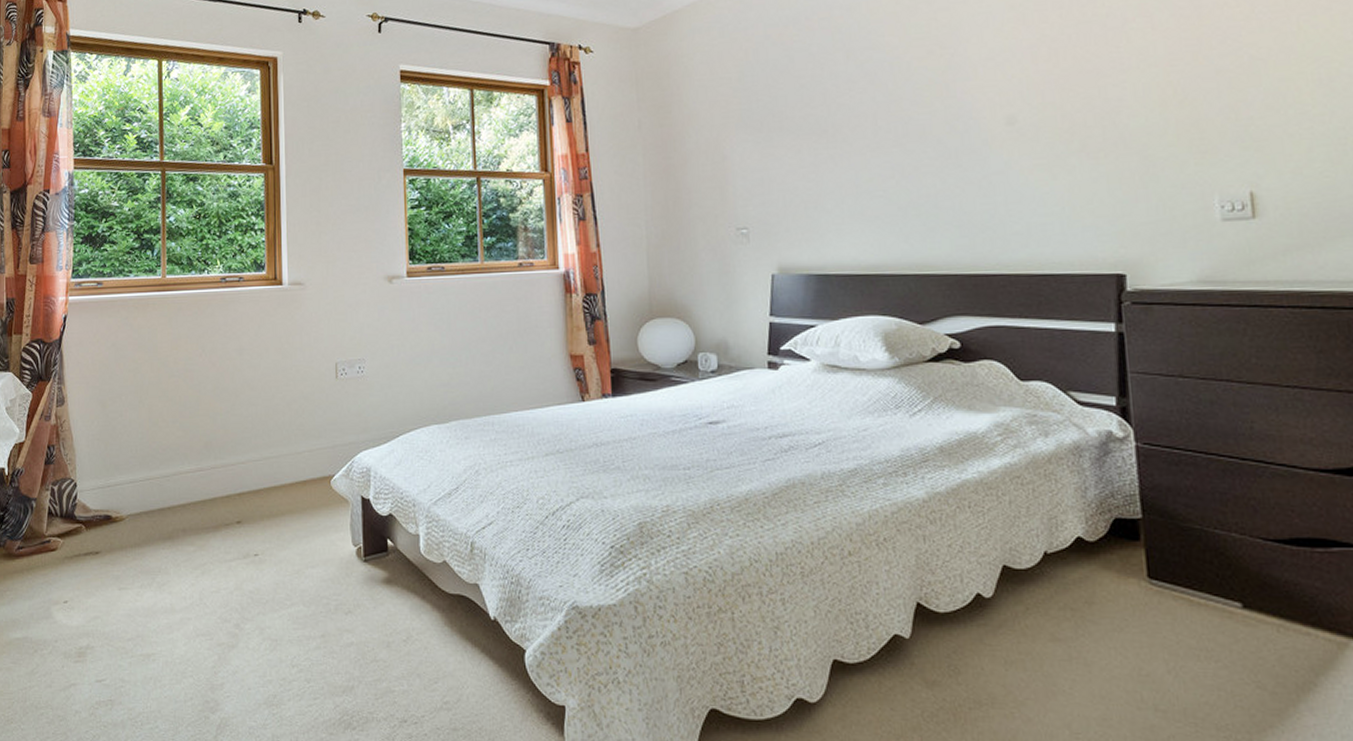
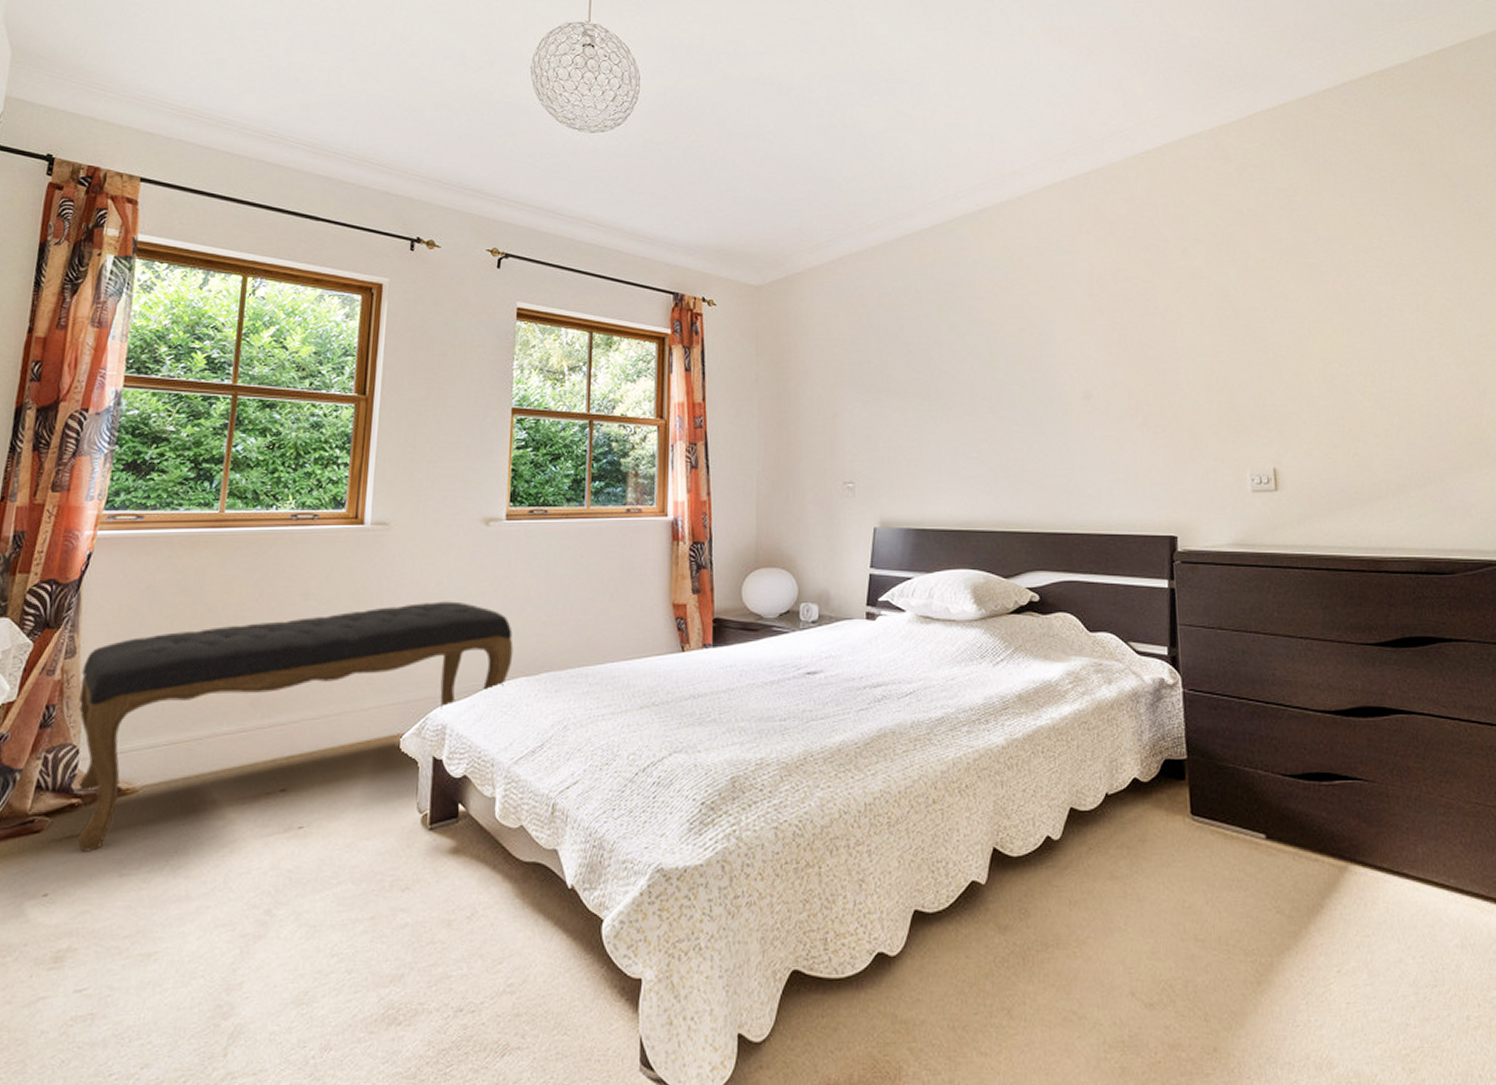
bench: none [71,354,424,568] -> present [74,601,514,852]

